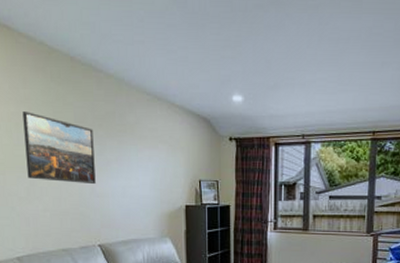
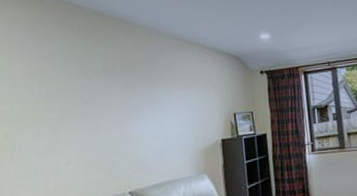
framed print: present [22,111,96,185] -> none [46,66,126,133]

